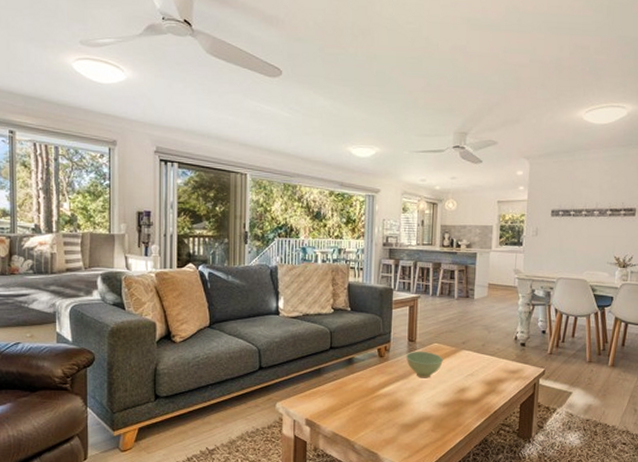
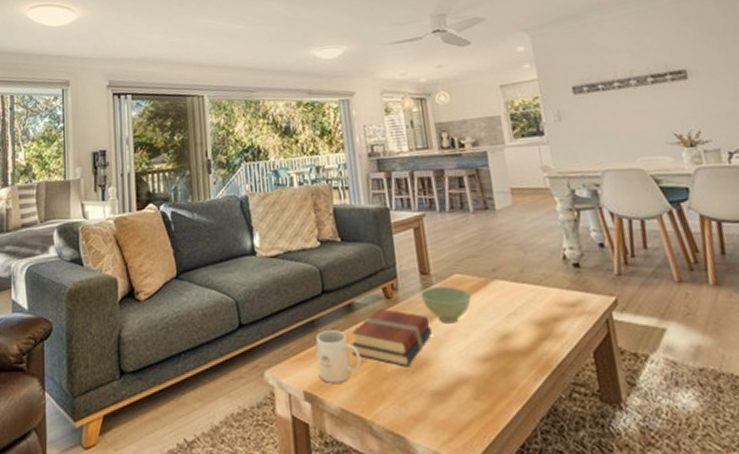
mug: none [319,377,354,414] -> present [315,330,362,383]
books: none [347,364,409,406] -> present [352,309,432,367]

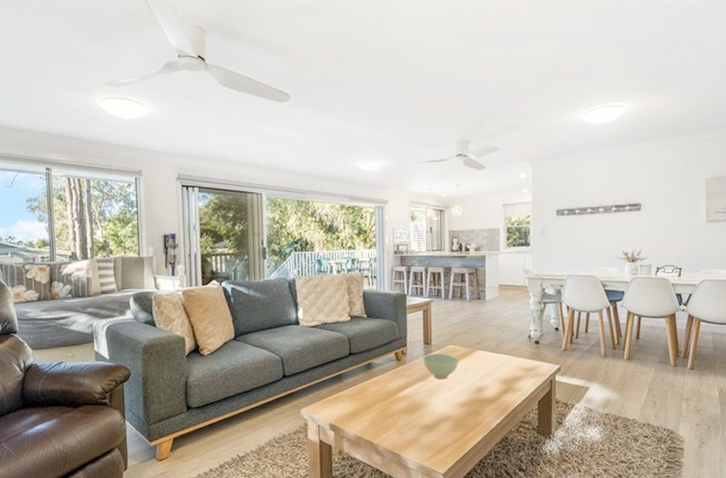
mug: present [315,330,362,383] -> none [341,382,374,418]
books: present [352,309,432,367] -> none [368,368,427,409]

